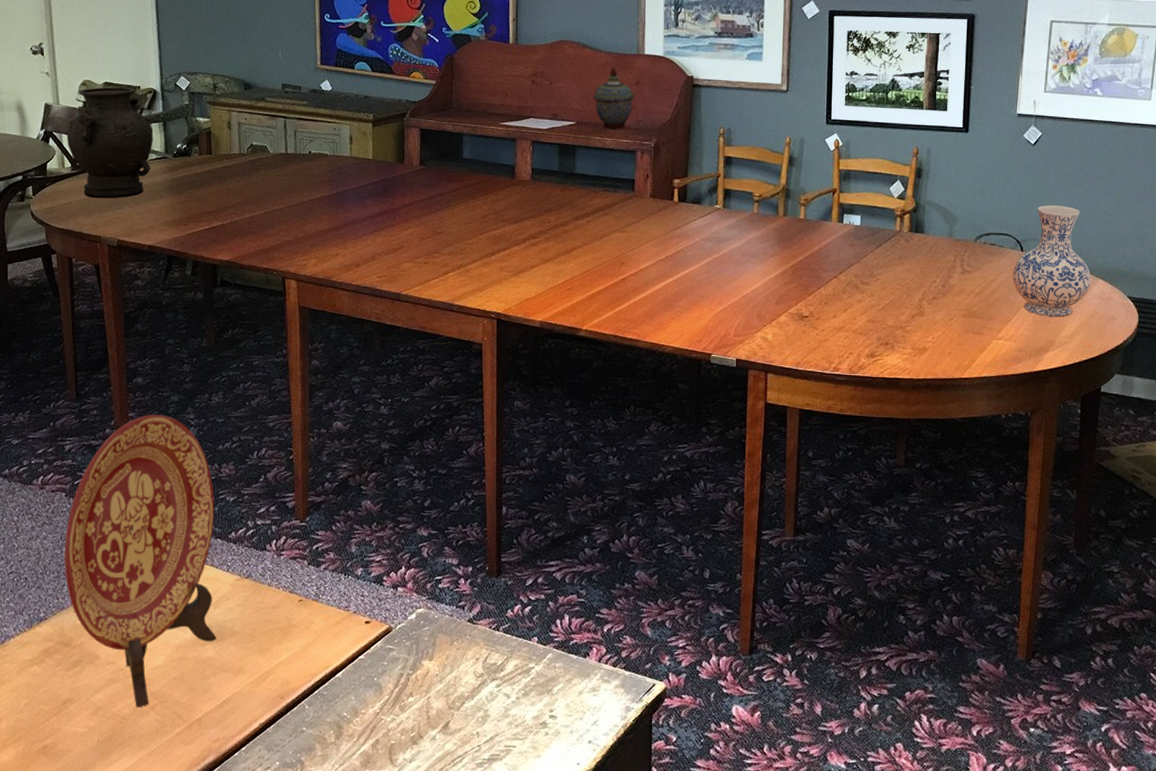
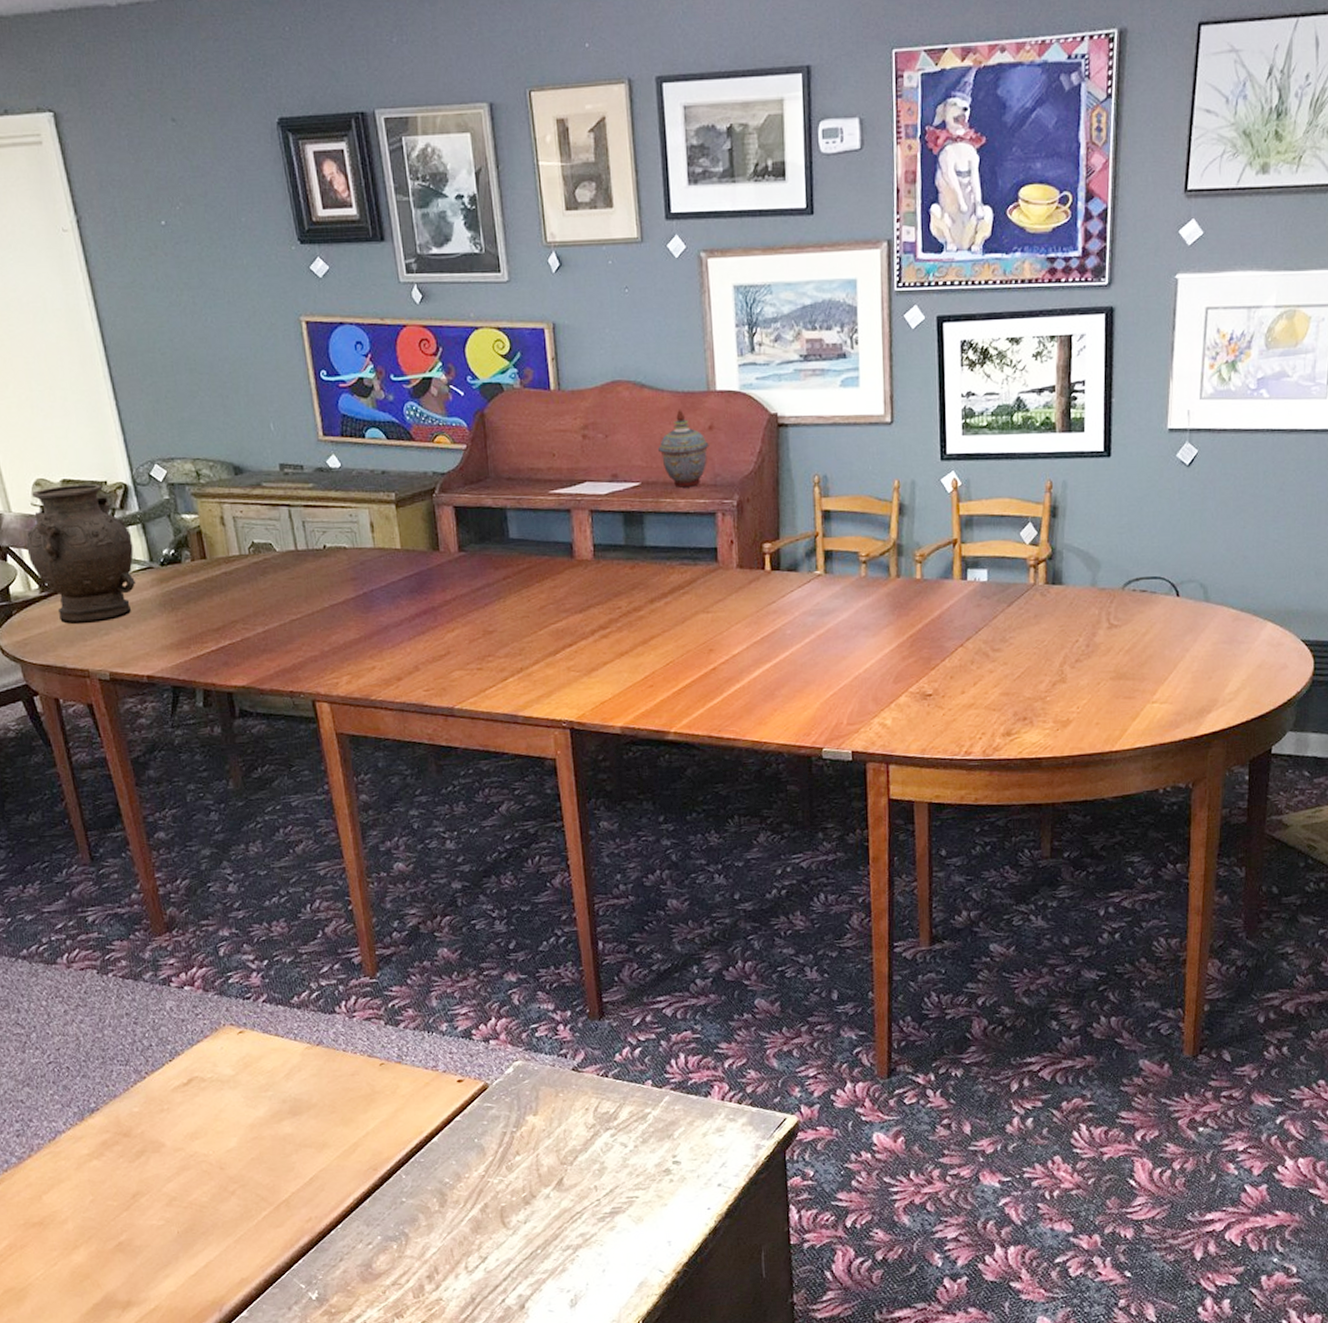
decorative plate: present [64,414,217,708] -> none [104,871,293,1194]
vase: present [1013,205,1091,318] -> none [1167,537,1259,672]

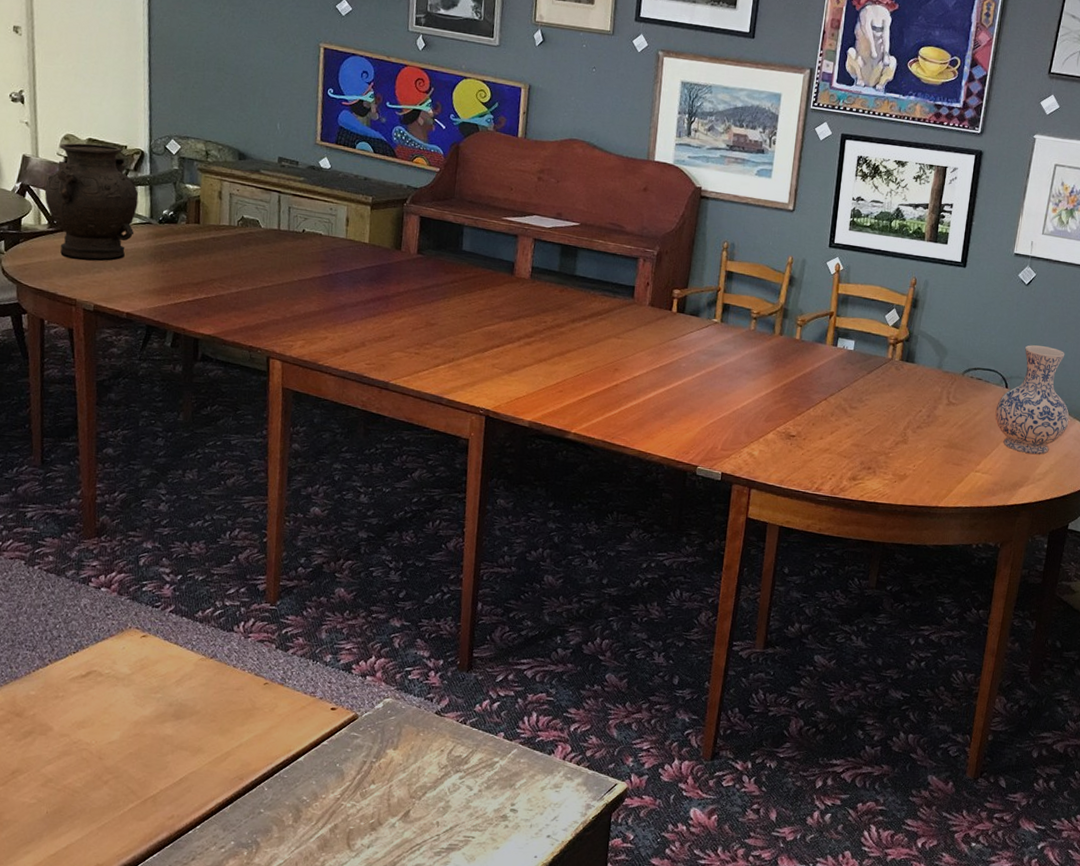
decorative jar: present [657,408,709,488] -> none [598,170,642,234]
vase: none [1167,537,1259,672] -> present [995,345,1070,455]

